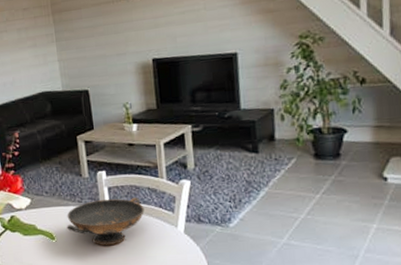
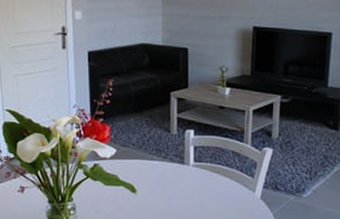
decorative bowl: present [67,196,145,246] -> none [149,158,226,204]

